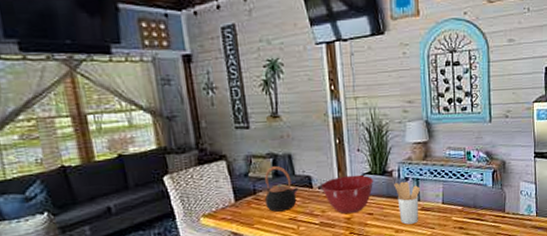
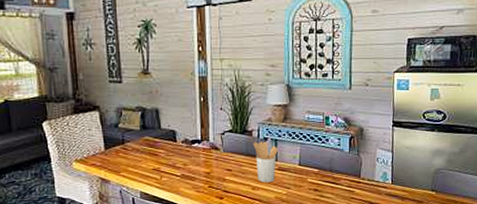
teapot: present [264,166,299,212] -> none [131,119,164,162]
mixing bowl: present [321,175,374,214] -> none [184,132,235,169]

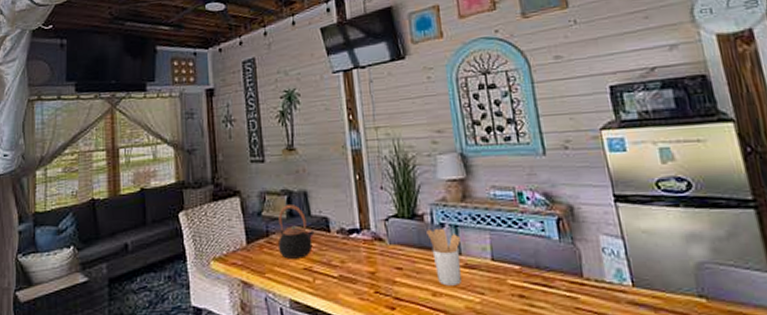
teapot: none [131,119,164,162] -> present [277,205,315,259]

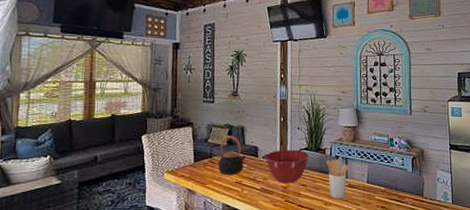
mixing bowl: none [339,218,402,267] -> present [265,149,310,183]

